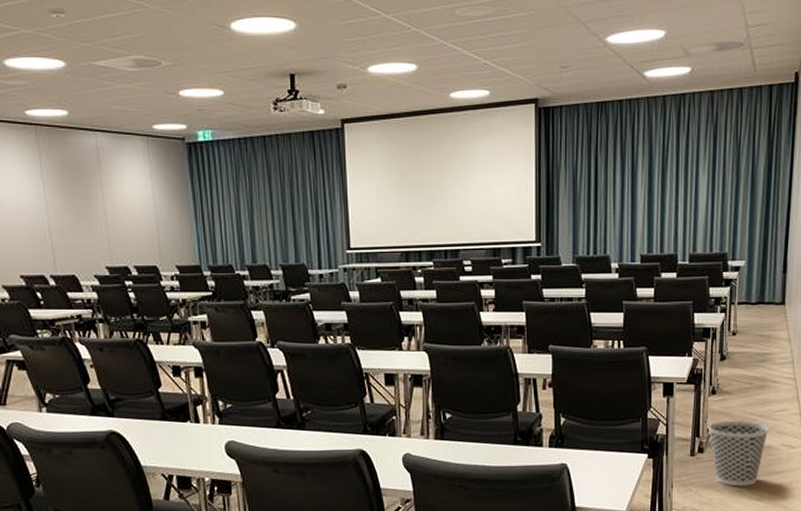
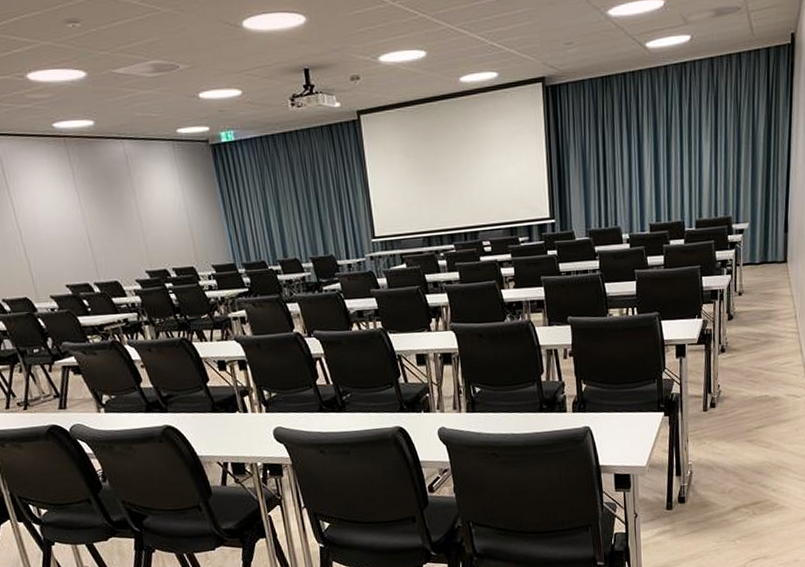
wastebasket: present [708,421,769,487] -> none [718,375,775,437]

